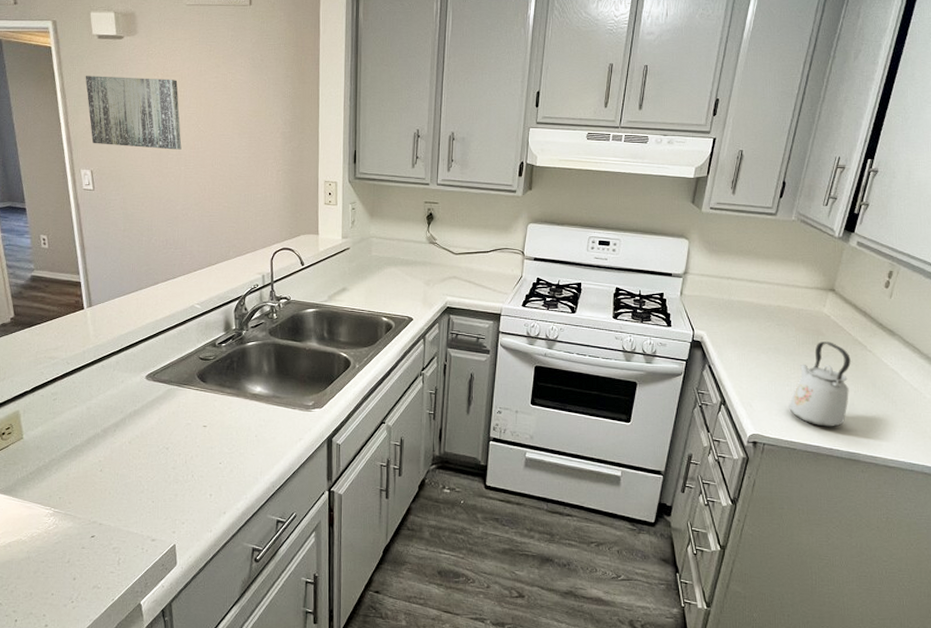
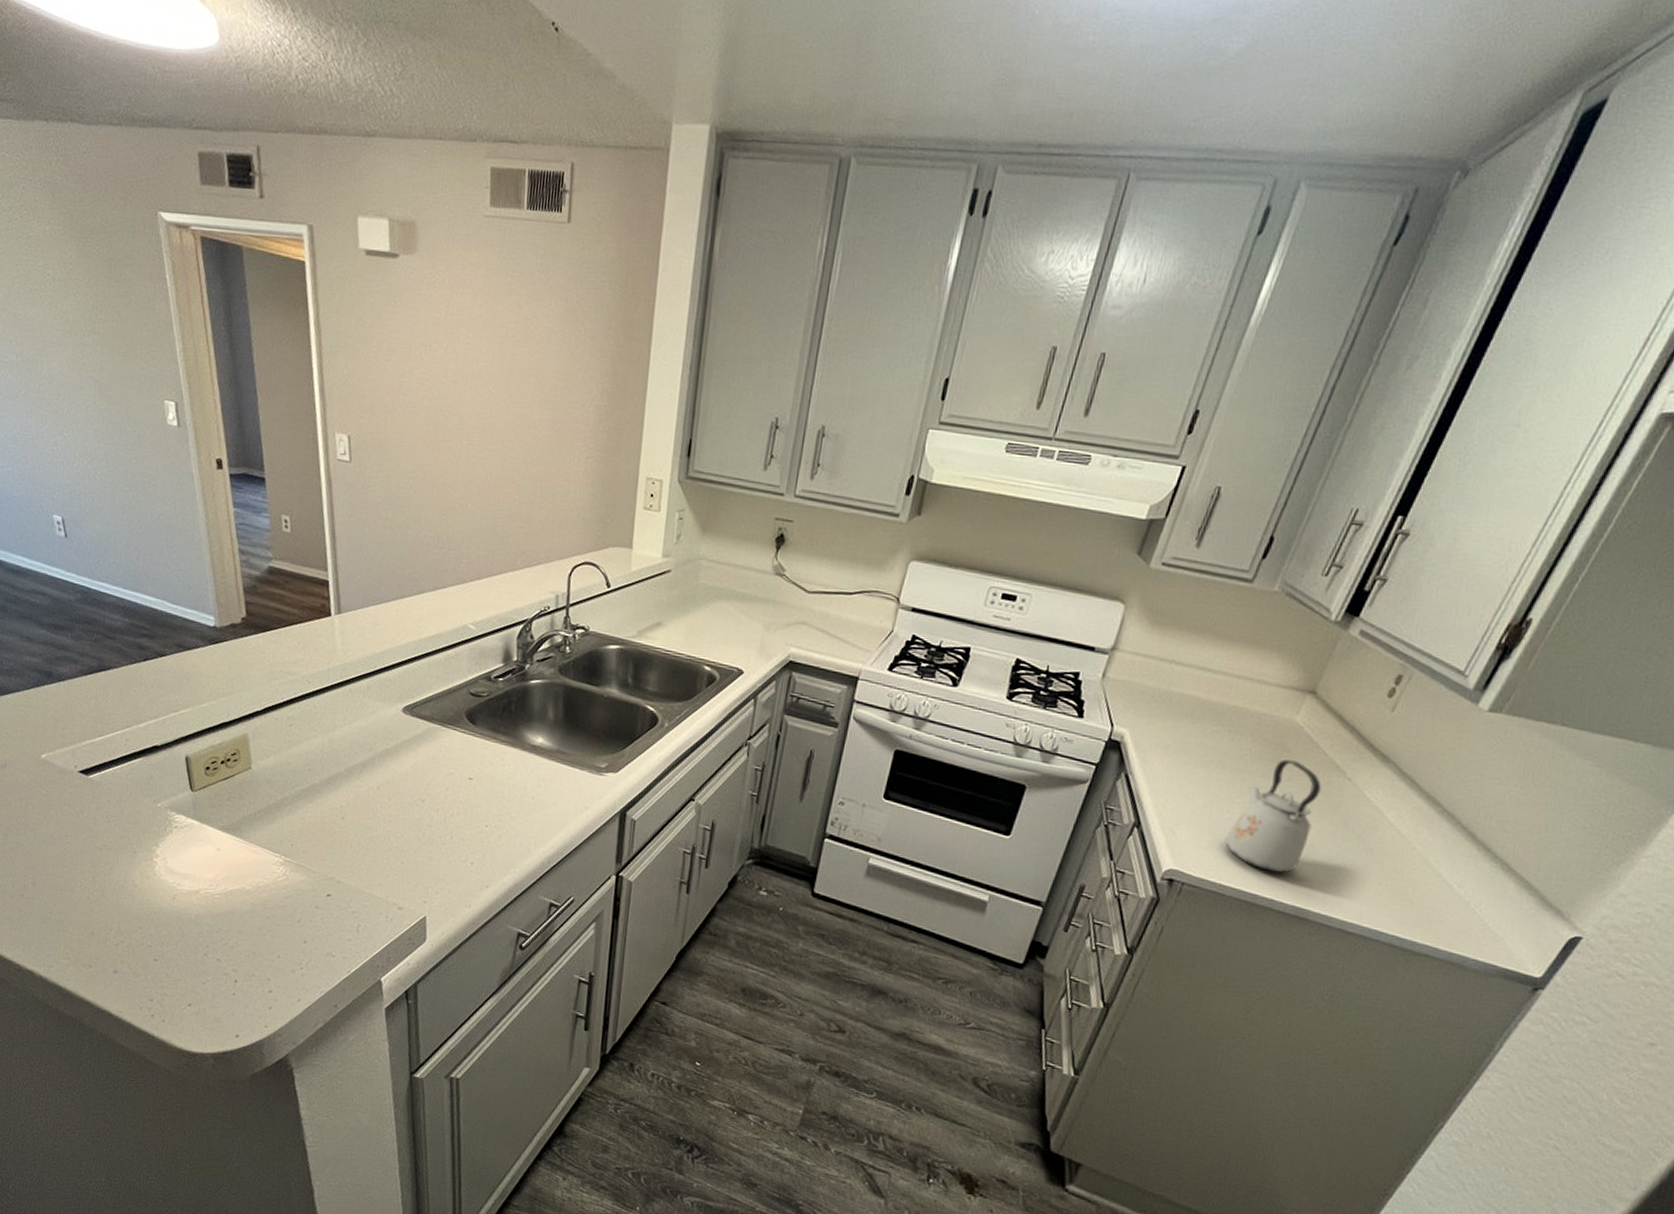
wall art: present [85,76,182,150] -> none [346,305,466,418]

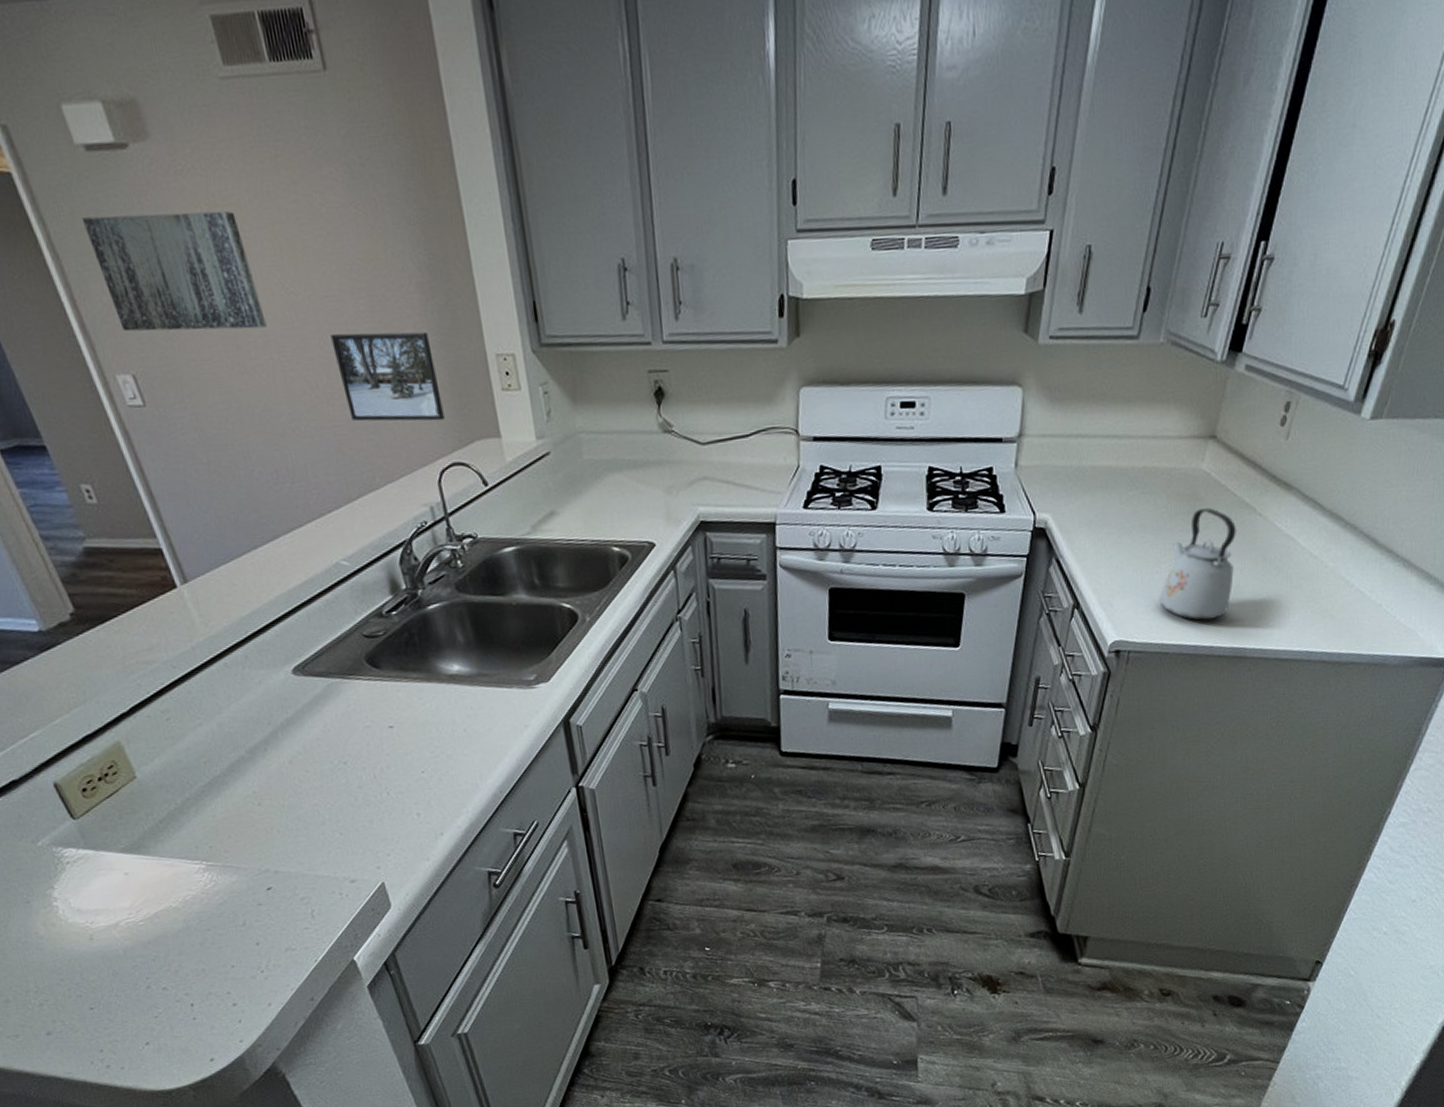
wall art: none [346,305,466,418] -> present [81,210,267,332]
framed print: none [511,434,594,524] -> present [330,331,445,422]

